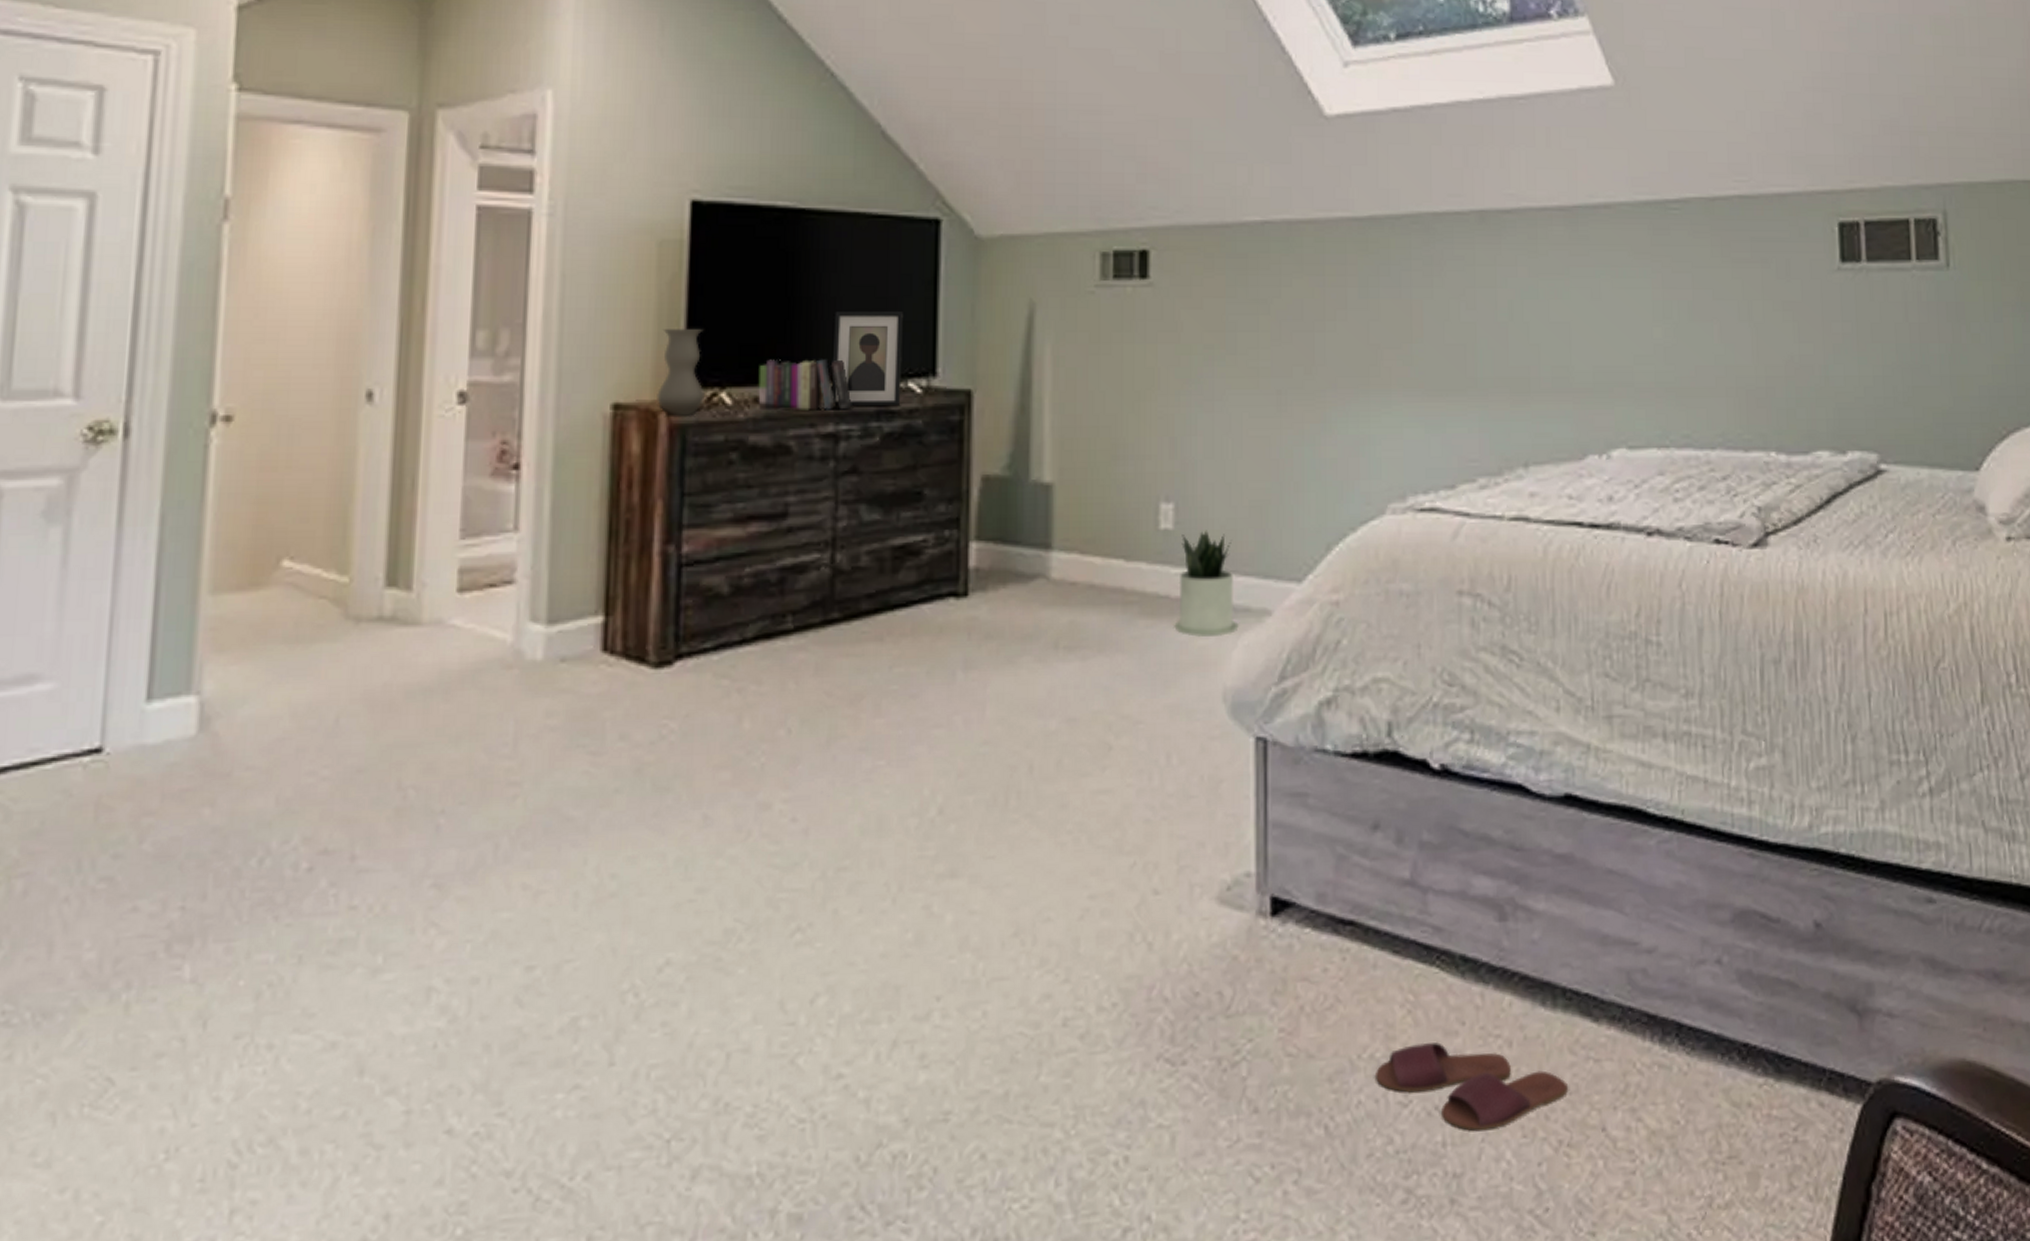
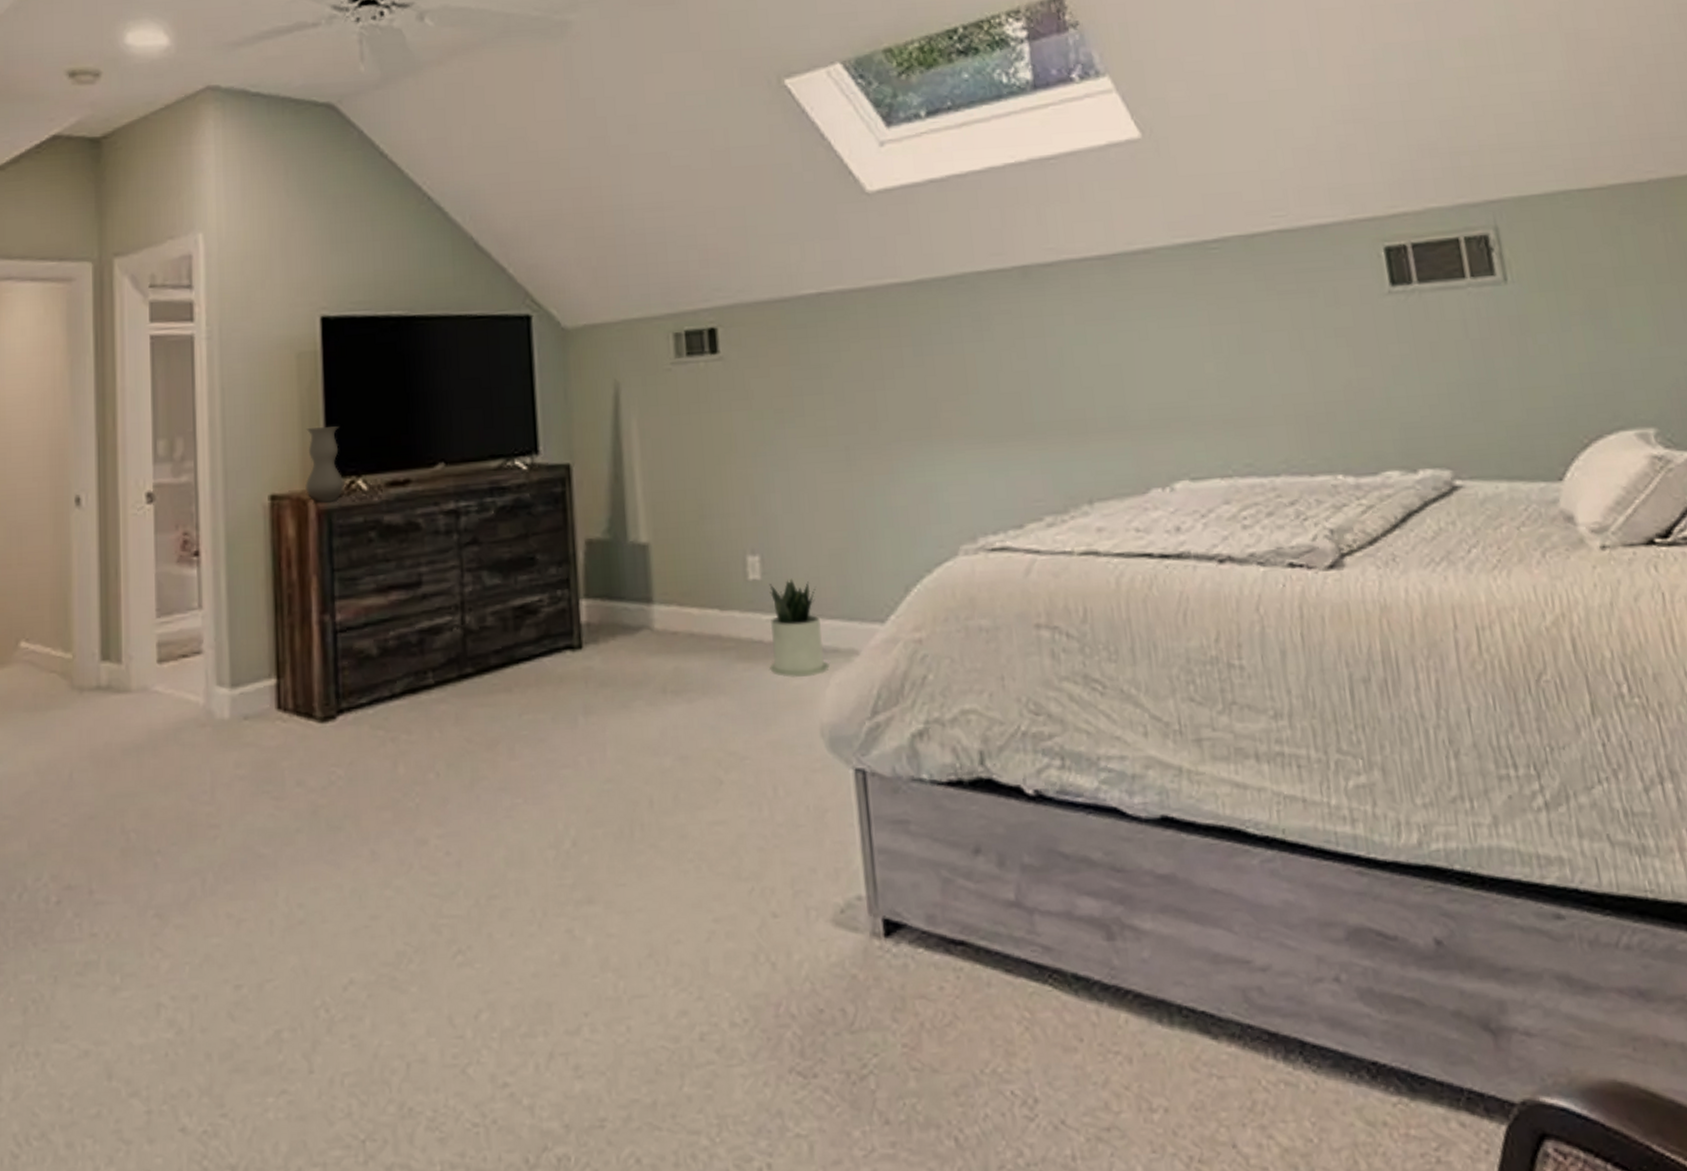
books: present [758,359,852,412] -> none [387,444,469,494]
picture frame: present [831,311,903,407] -> none [447,399,510,487]
slippers: present [1376,1042,1569,1131] -> none [999,1058,1195,1145]

